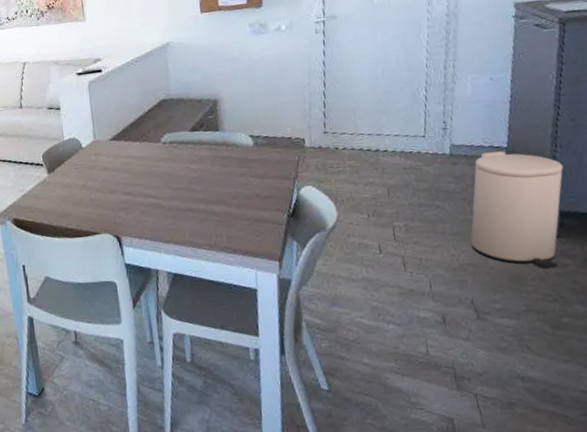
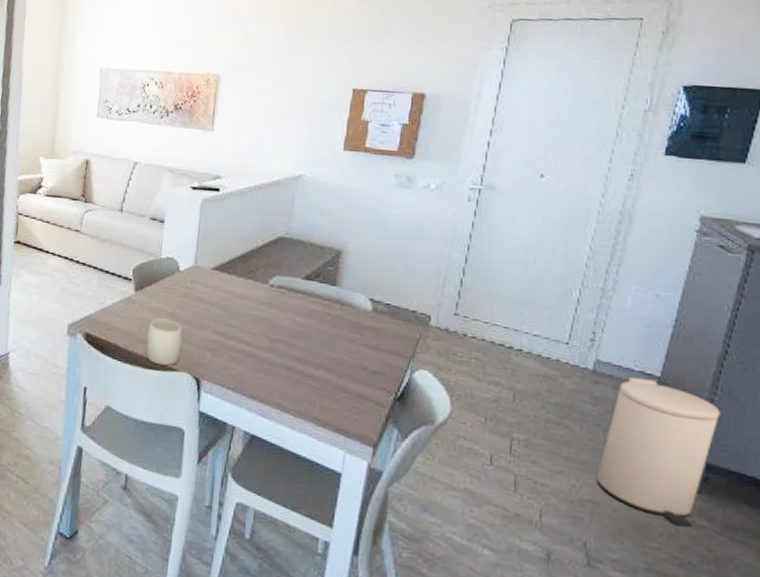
mug: none [66,191,99,232] -> present [145,318,183,366]

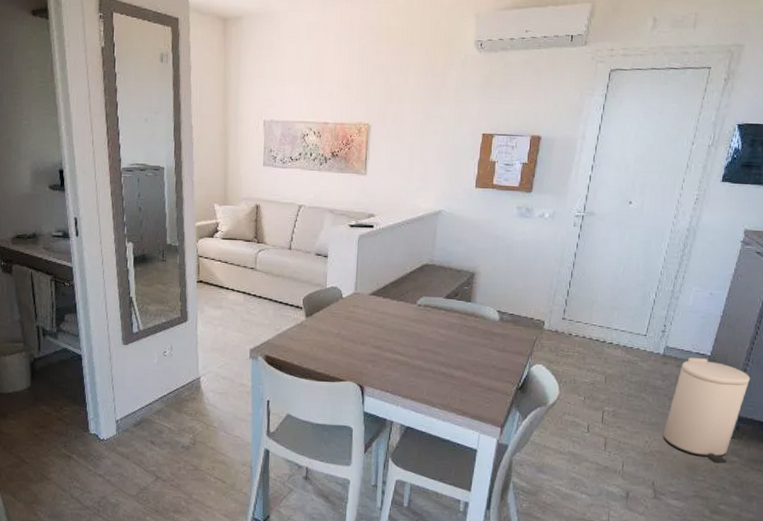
mug: present [145,318,183,366] -> none [317,338,348,378]

